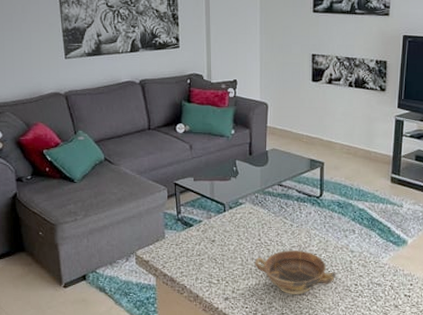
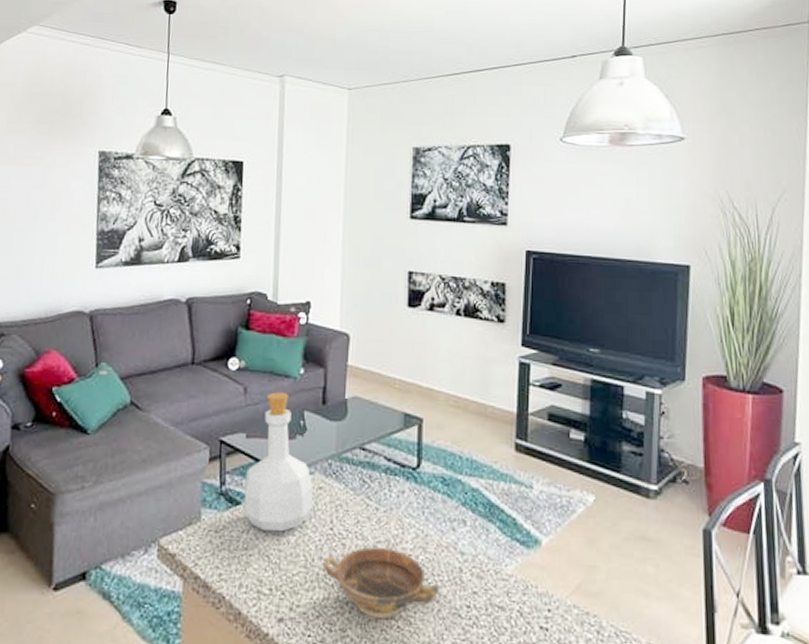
bottle: none [195,148,246,243] -> present [243,392,314,532]

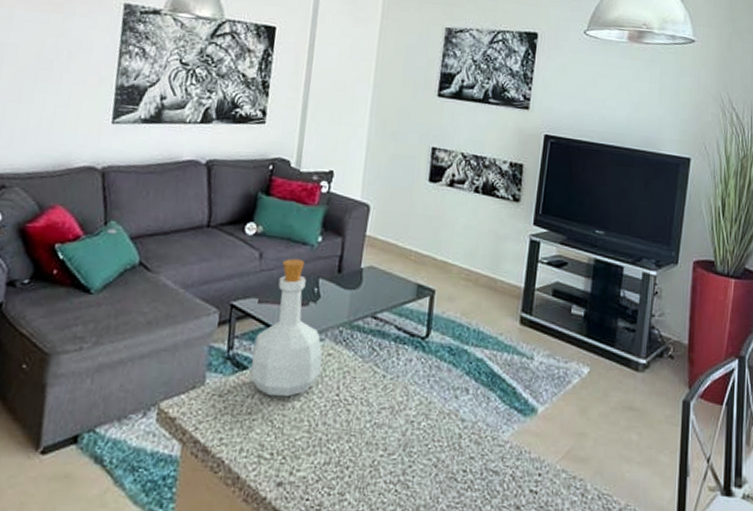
bowl: present [323,547,440,620] -> none [326,413,439,484]

